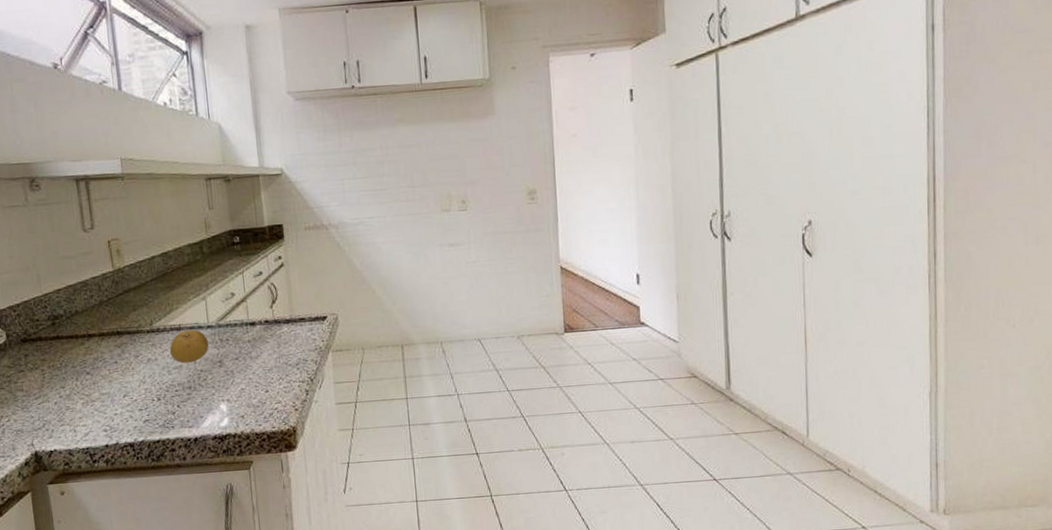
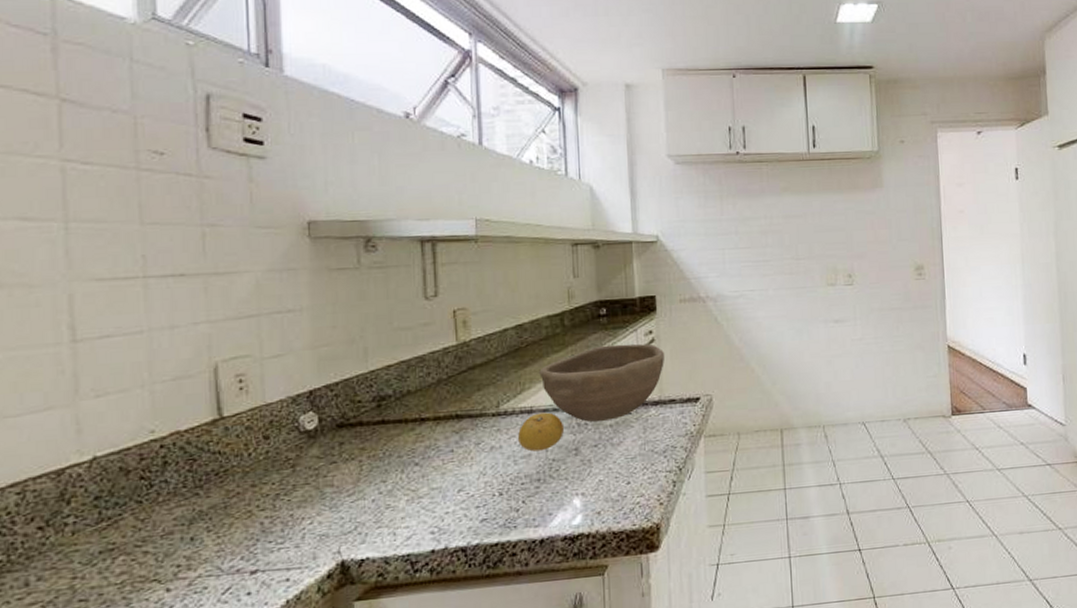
bowl: none [184,268,294,339] -> present [539,344,665,423]

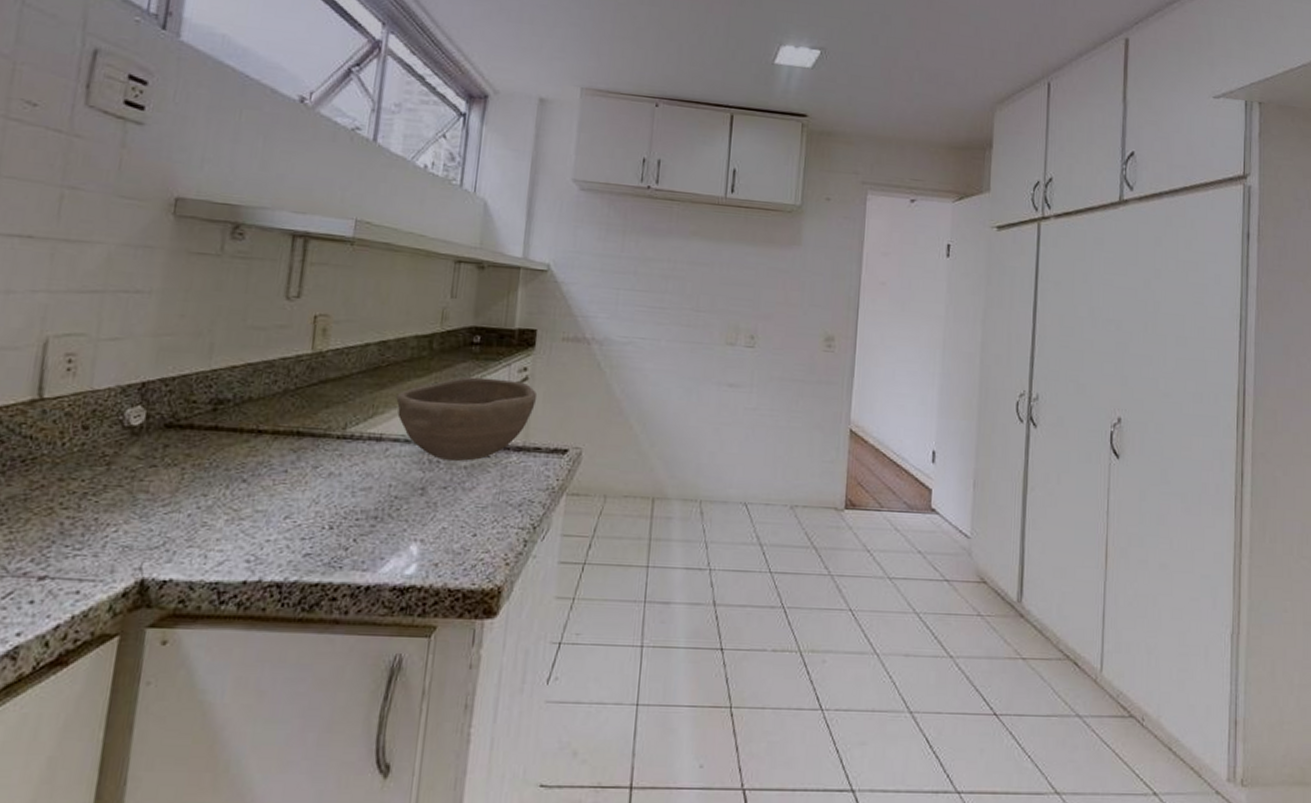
fruit: present [518,412,564,452] -> none [360,442,413,485]

